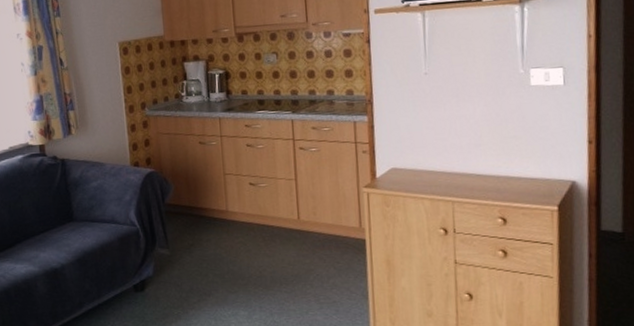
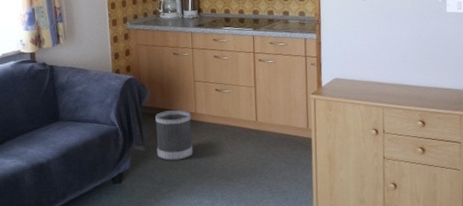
wastebasket: none [180,208,226,266] -> present [155,110,193,161]

